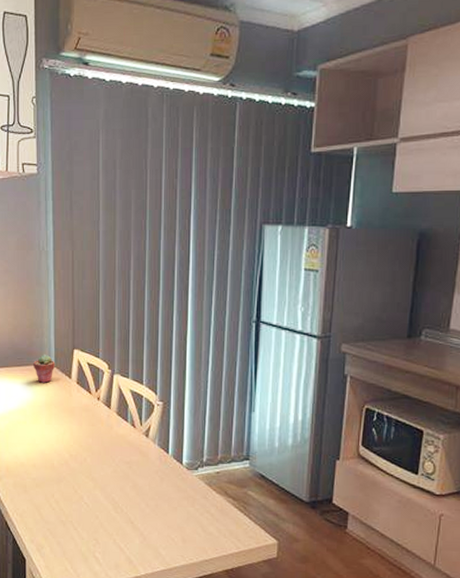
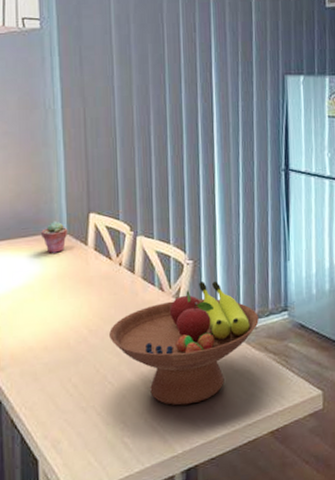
fruit bowl: none [87,423,221,533] -> present [109,281,259,406]

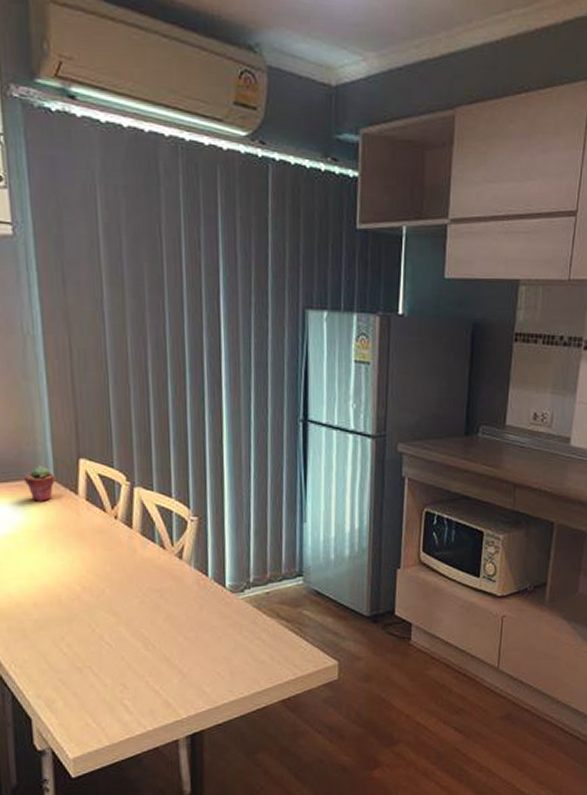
fruit bowl: present [109,281,259,406] -> none [105,540,271,670]

